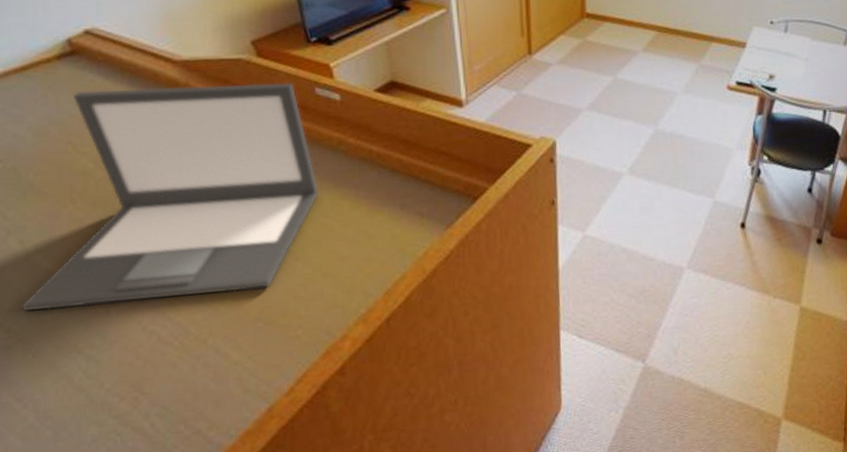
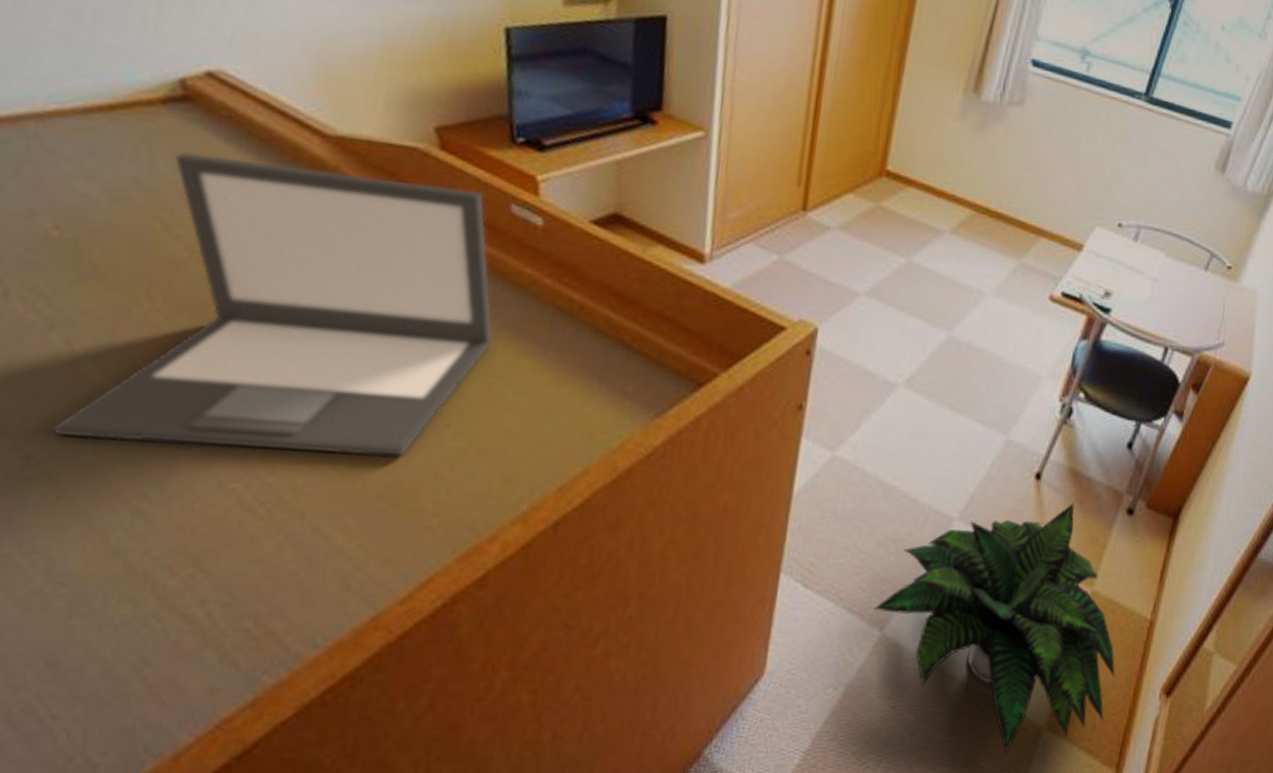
potted plant: none [635,242,830,443] -> present [873,503,1115,755]

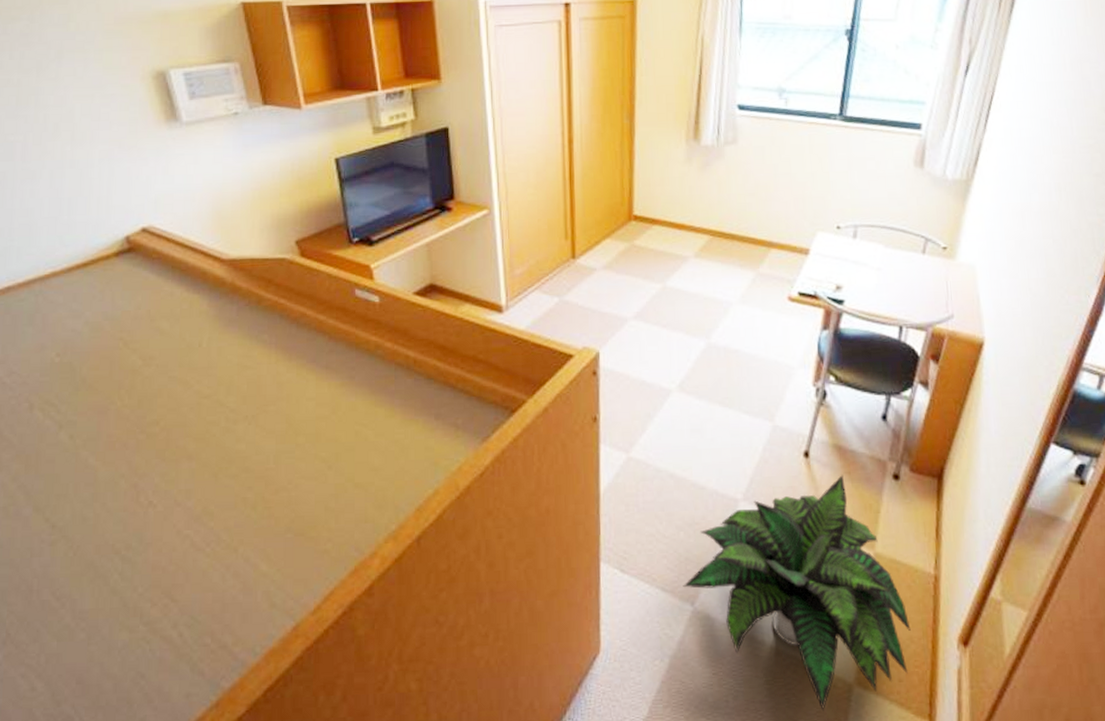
laptop: present [52,152,494,457] -> none [67,283,354,507]

